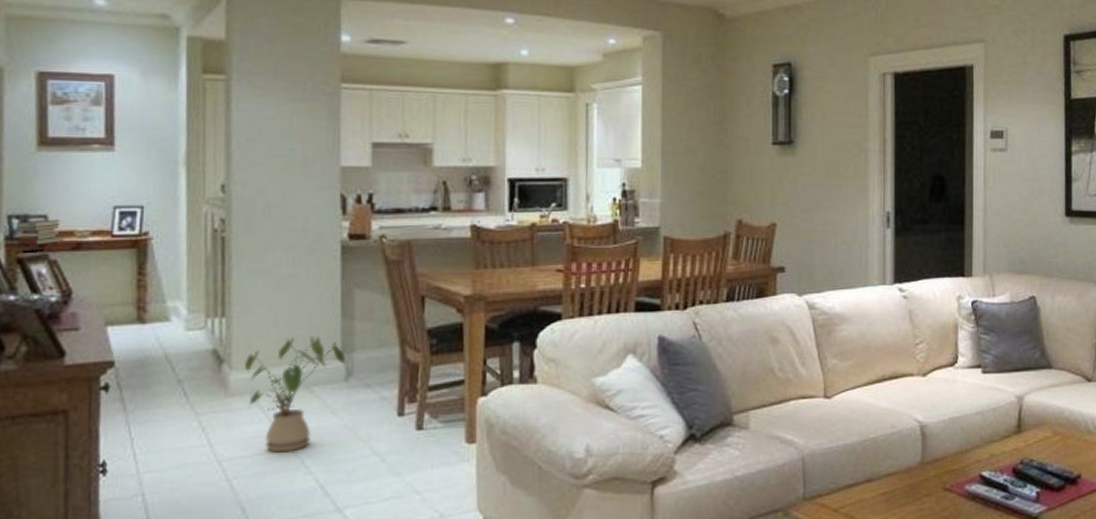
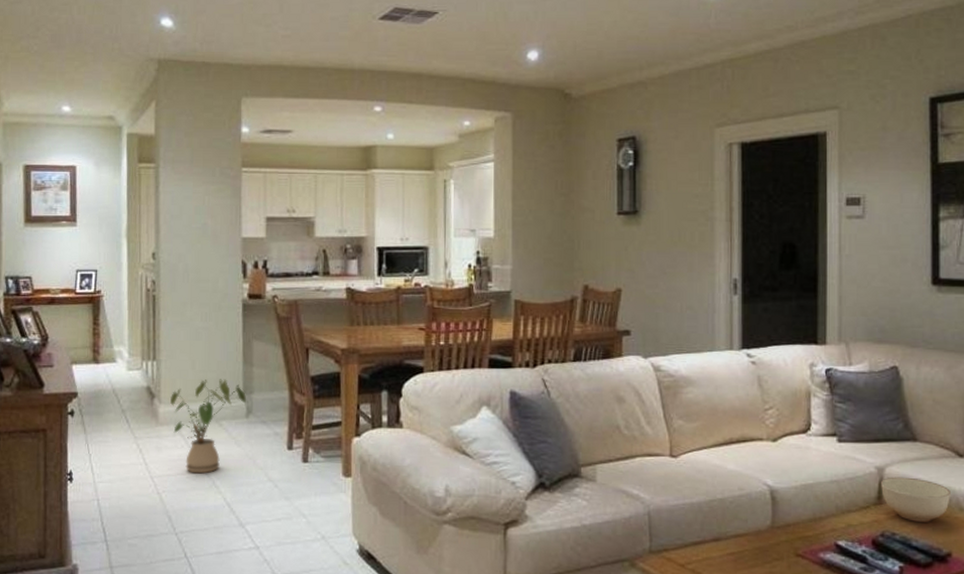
books: present [16,219,63,245] -> none [10,280,42,300]
bowl: none [1021,404,1080,447] -> present [881,477,950,522]

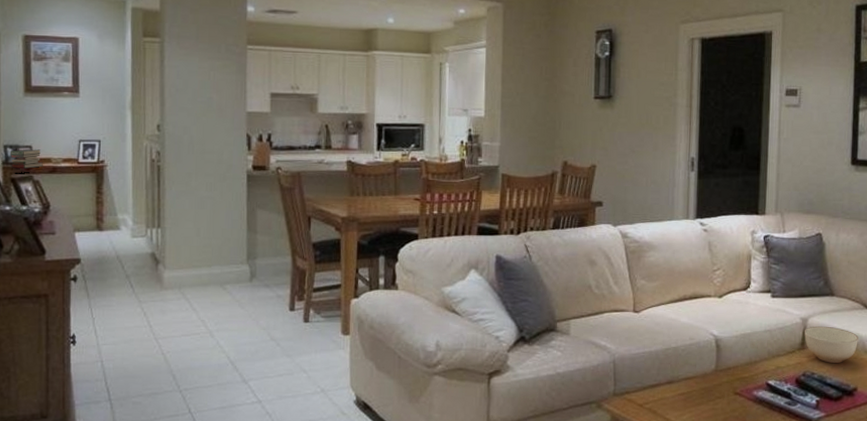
books: none [10,280,42,300] -> present [10,149,43,169]
house plant: present [170,379,246,474] -> none [175,245,250,335]

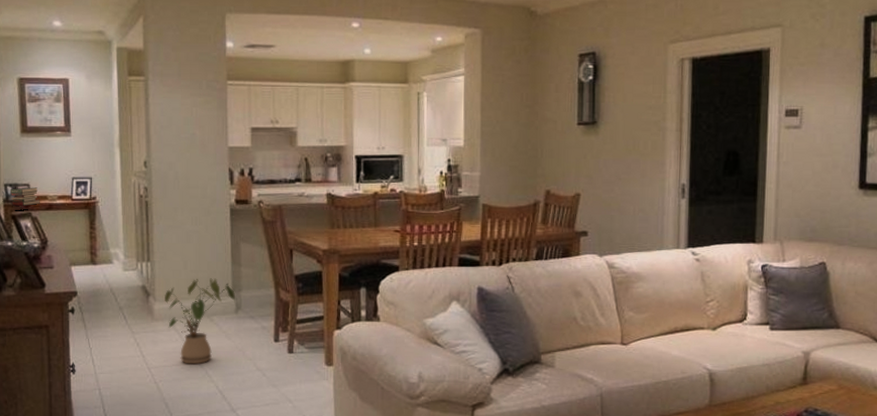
house plant: none [175,245,250,335] -> present [165,278,235,365]
bowl: present [804,326,858,363] -> none [807,360,867,399]

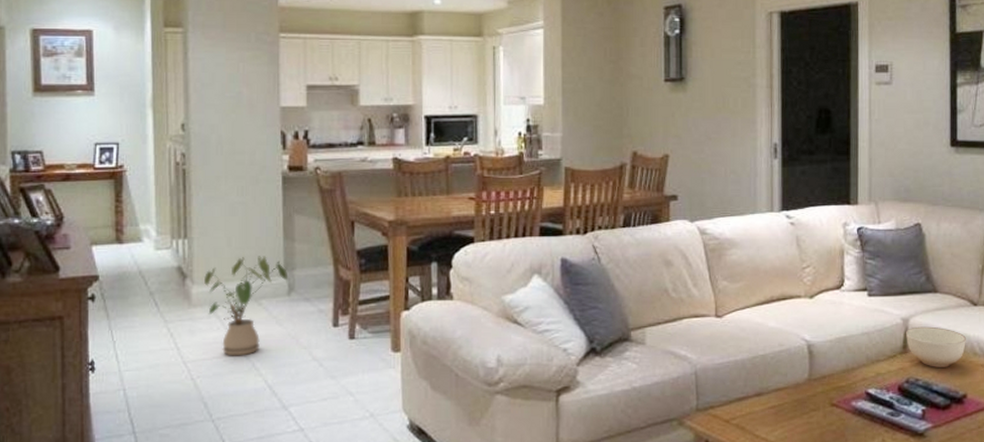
books: present [10,187,40,206] -> none [18,155,55,177]
bowl: none [807,360,867,399] -> present [906,326,966,367]

